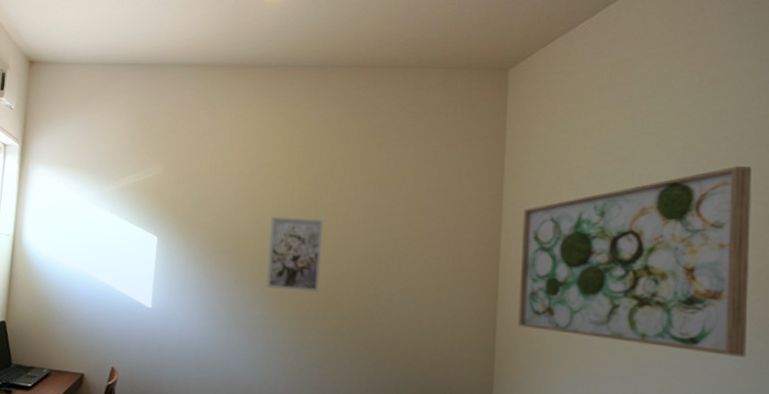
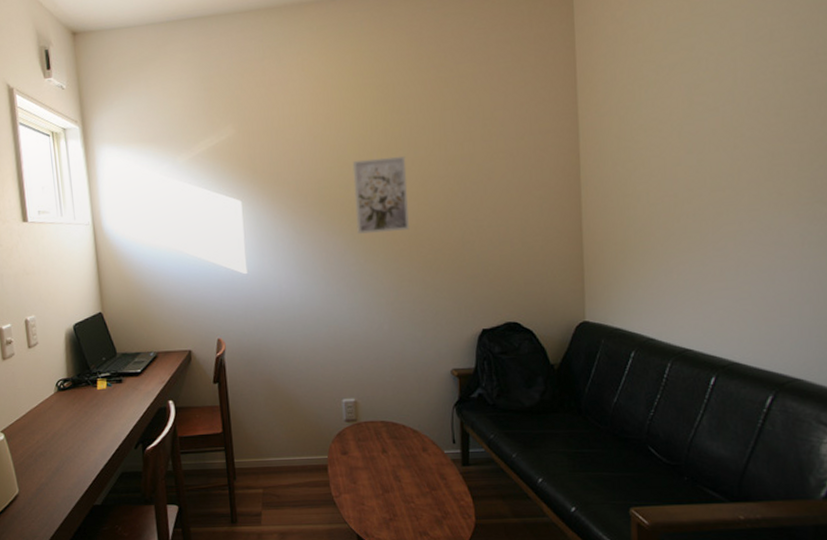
wall art: present [518,166,751,358] -> none [599,36,812,231]

